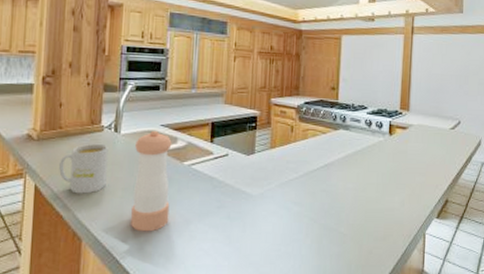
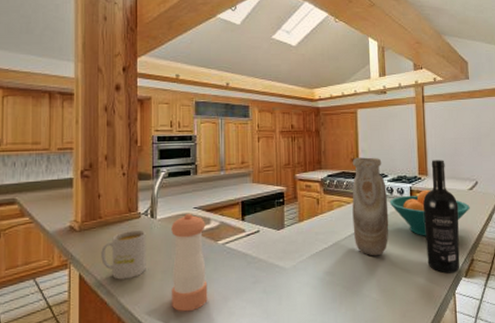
vase: none [326,86,365,190] -> present [352,157,389,256]
fruit bowl: none [366,125,450,173] -> present [389,189,470,236]
wine bottle: none [400,95,438,213] -> present [423,160,460,274]

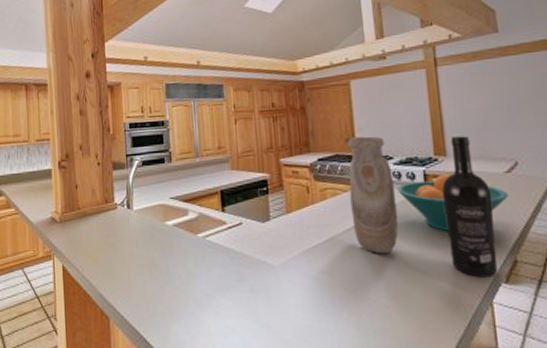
mug: present [101,229,146,280] -> none [81,221,126,273]
pepper shaker: present [171,213,208,312] -> none [148,203,190,309]

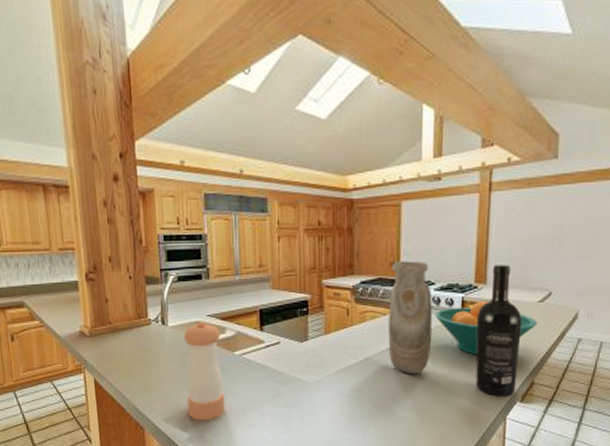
pepper shaker: none [148,203,190,309] -> present [184,321,225,421]

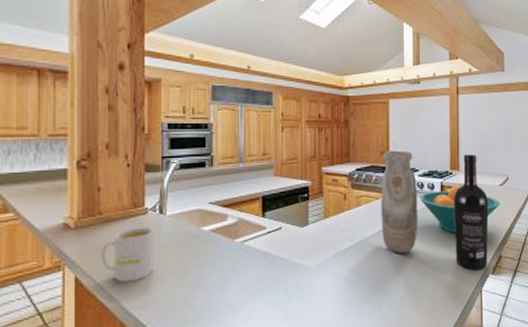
mug: none [113,337,160,386] -> present [101,227,154,282]
pepper shaker: present [184,321,225,421] -> none [183,208,223,316]

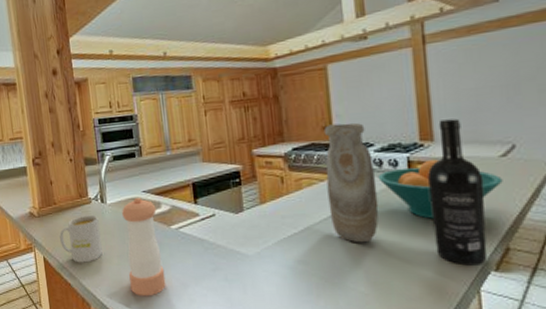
pepper shaker: none [183,208,223,316] -> present [122,197,166,297]

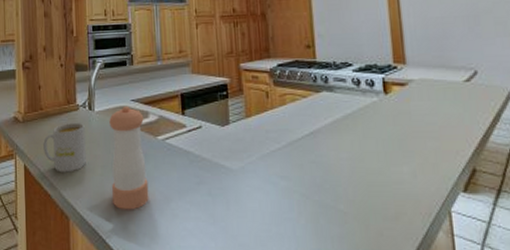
vase: present [323,122,379,243] -> none [306,42,357,160]
fruit bowl: present [378,159,503,219] -> none [356,81,468,138]
wine bottle: present [428,118,488,266] -> none [401,44,457,186]

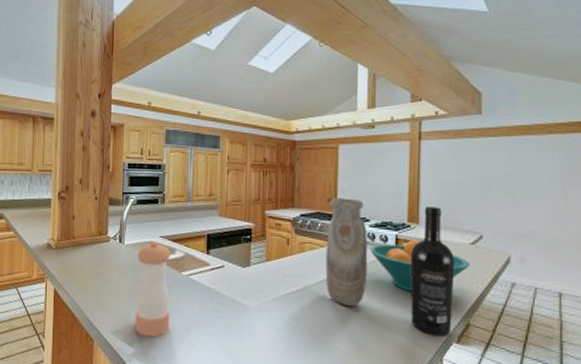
mug: present [43,122,86,173] -> none [73,252,114,299]
vase: none [306,42,357,160] -> present [325,198,368,307]
fruit bowl: none [356,81,468,138] -> present [370,239,470,291]
wine bottle: none [401,44,457,186] -> present [410,206,455,337]

